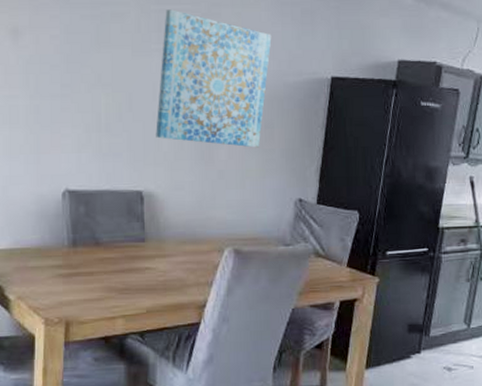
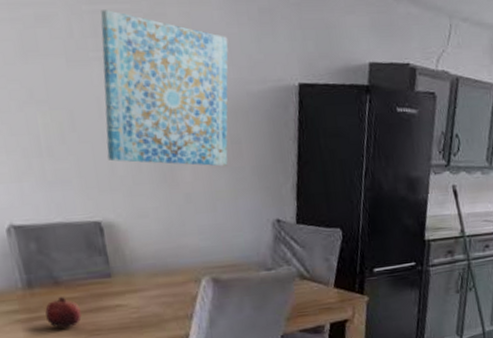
fruit: none [84,257,114,285] -> present [45,297,82,328]

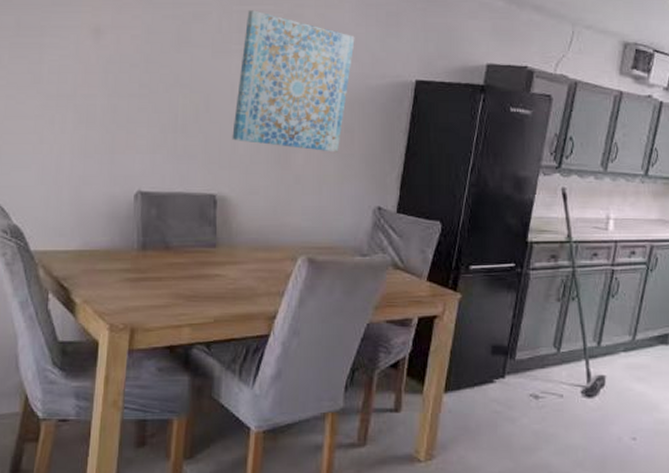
fruit: present [45,297,82,328] -> none [152,261,183,291]

